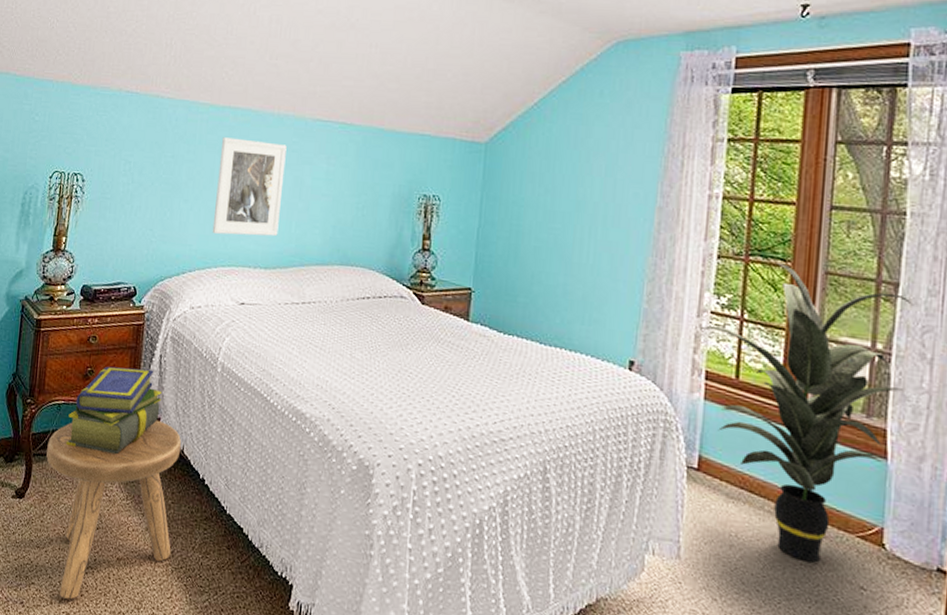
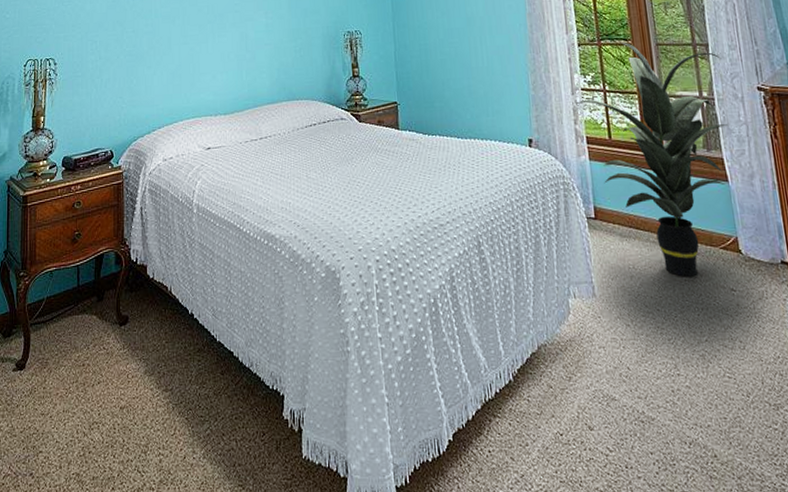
stool: present [46,420,182,600] -> none [43,267,170,459]
stack of books: present [66,366,163,455] -> none [61,222,147,309]
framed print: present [212,137,287,237] -> none [174,7,232,91]

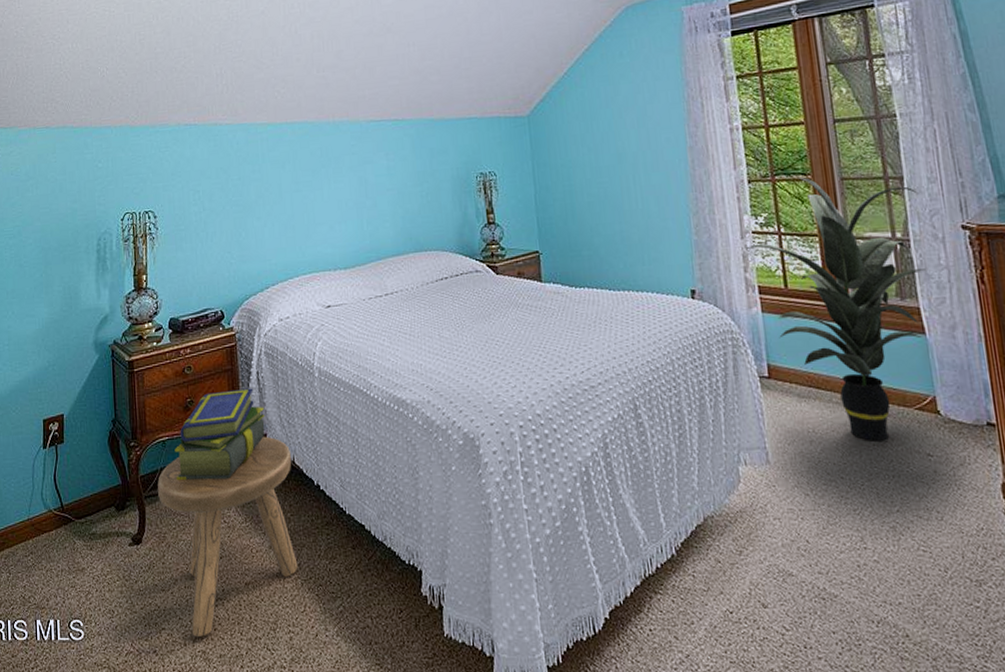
stool: none [43,267,170,459] -> present [157,436,298,637]
stack of books: none [61,222,147,309] -> present [174,388,265,481]

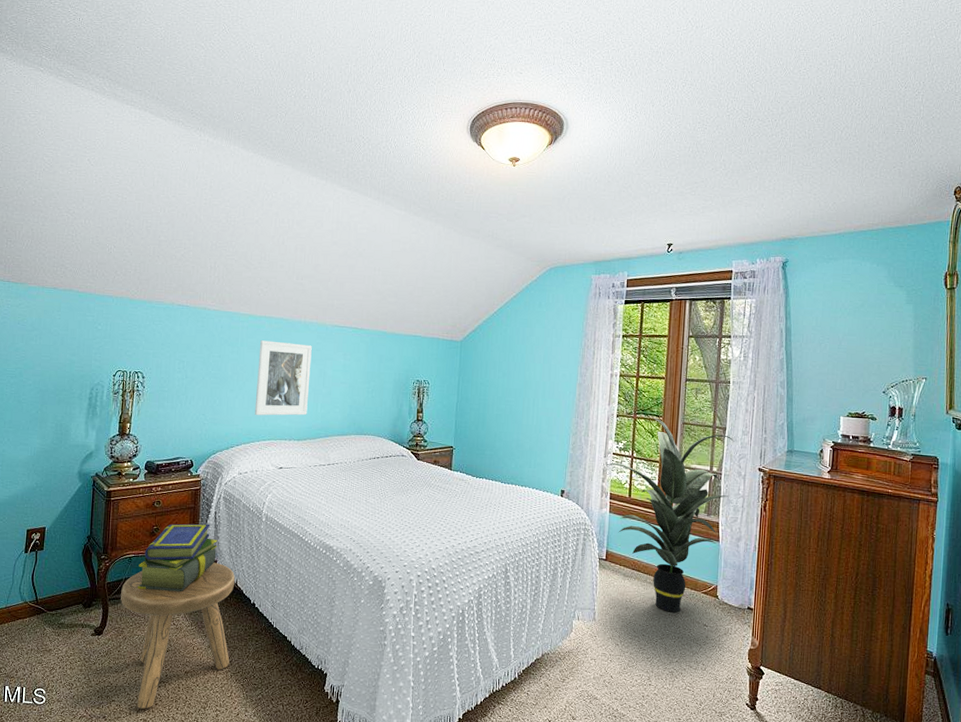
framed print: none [284,149,352,244] -> present [254,340,312,416]

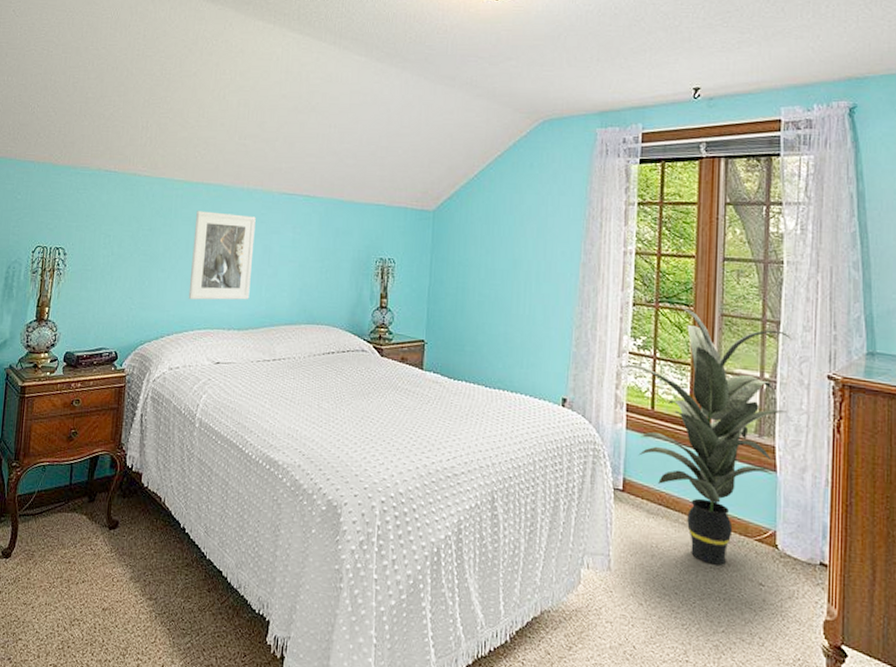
stool: present [121,562,235,709] -> none [32,475,163,652]
stack of books: present [137,523,218,592] -> none [51,427,144,510]

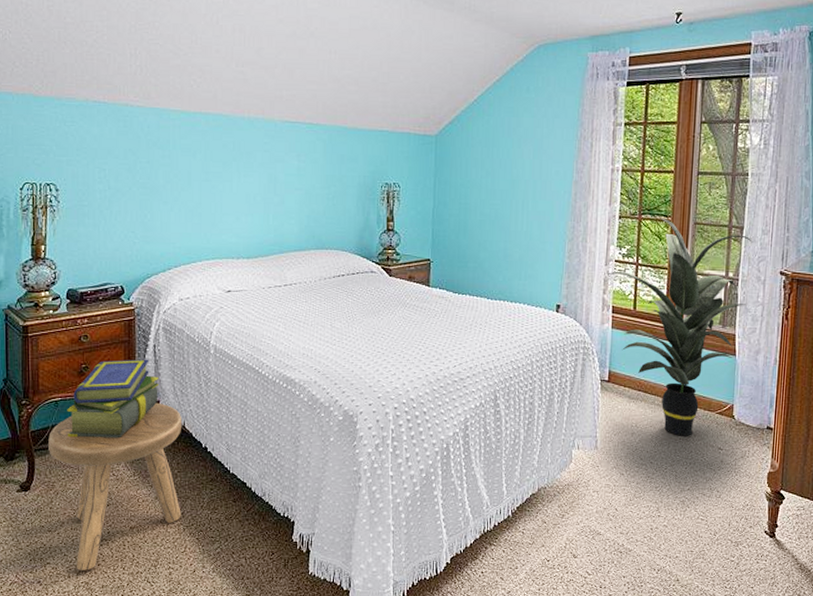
stool: none [32,475,163,652] -> present [48,402,182,570]
stack of books: none [51,427,144,510] -> present [67,359,160,439]
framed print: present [188,211,256,300] -> none [194,141,259,231]

